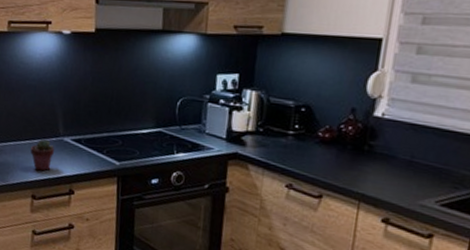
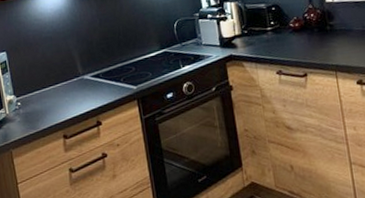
potted succulent: present [30,138,54,171] -> none [56,81,77,111]

